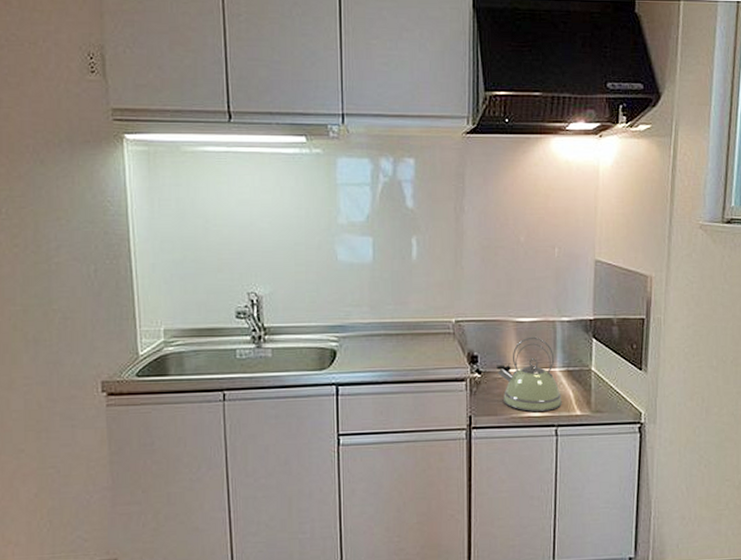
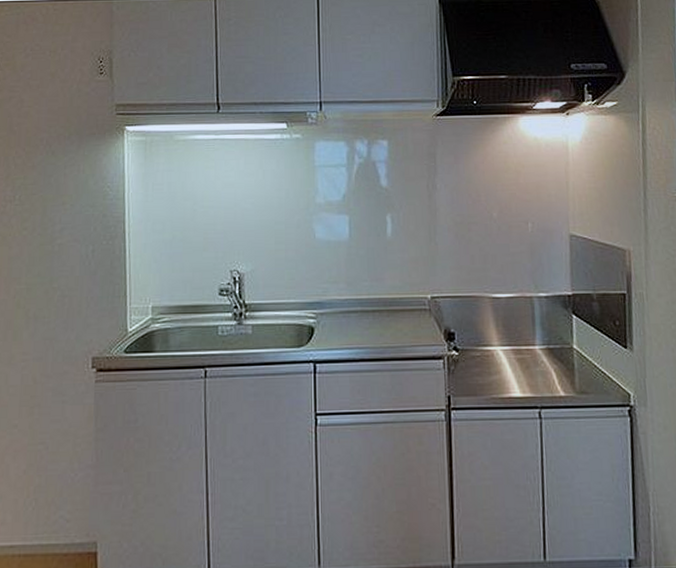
kettle: present [497,336,562,411] -> none [474,313,544,392]

